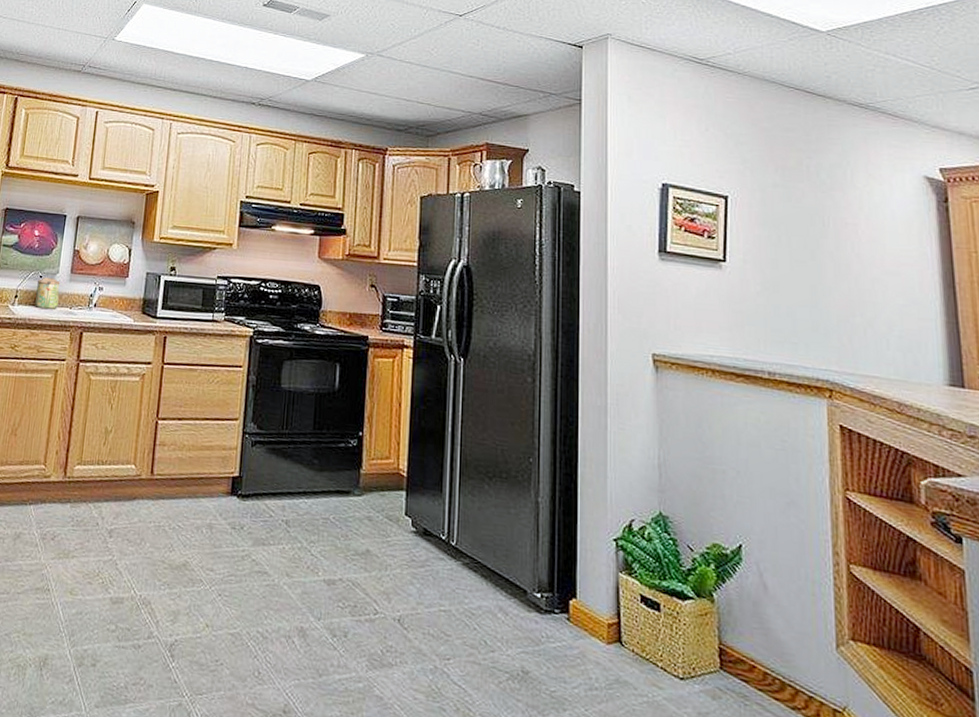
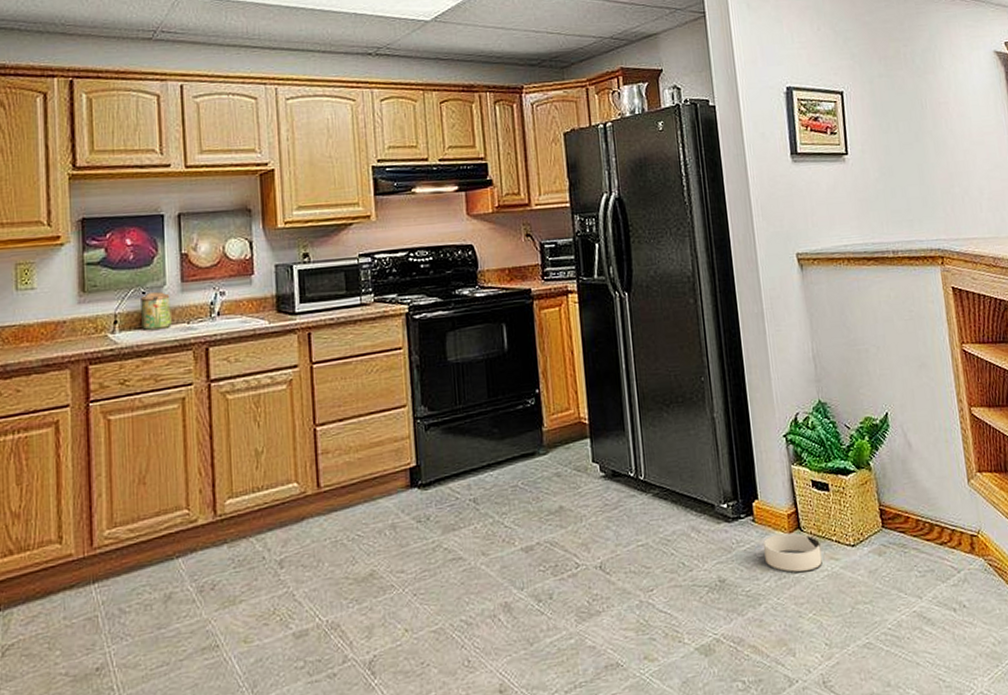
pet bowl: none [577,640,642,693] -> present [763,533,823,574]

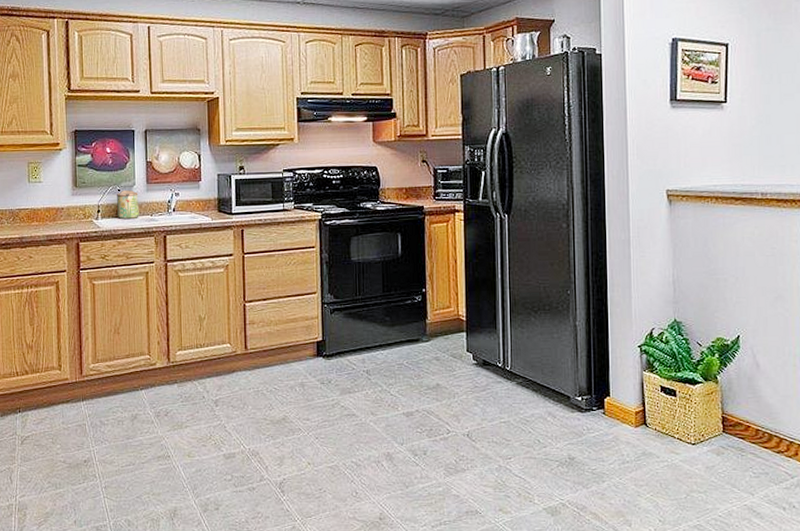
pet bowl: present [763,533,823,574] -> none [611,427,663,460]

